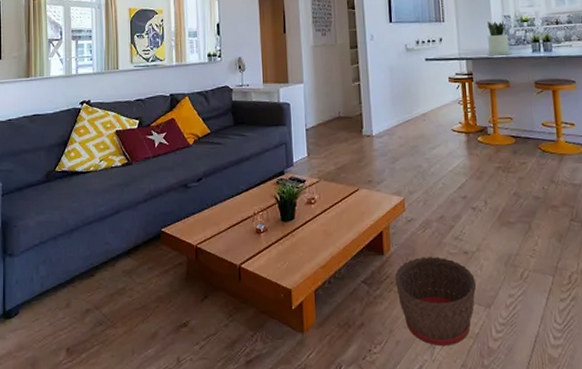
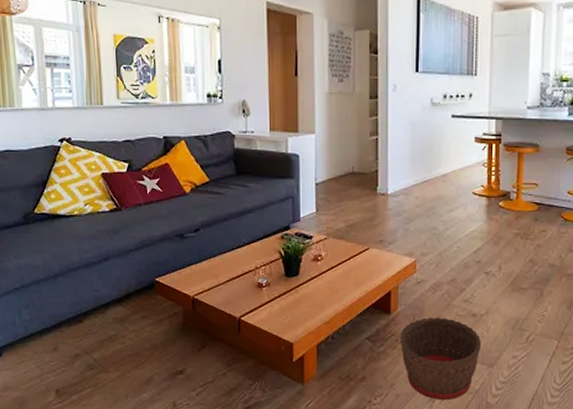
planter: present [486,20,512,56] -> none [519,77,546,117]

